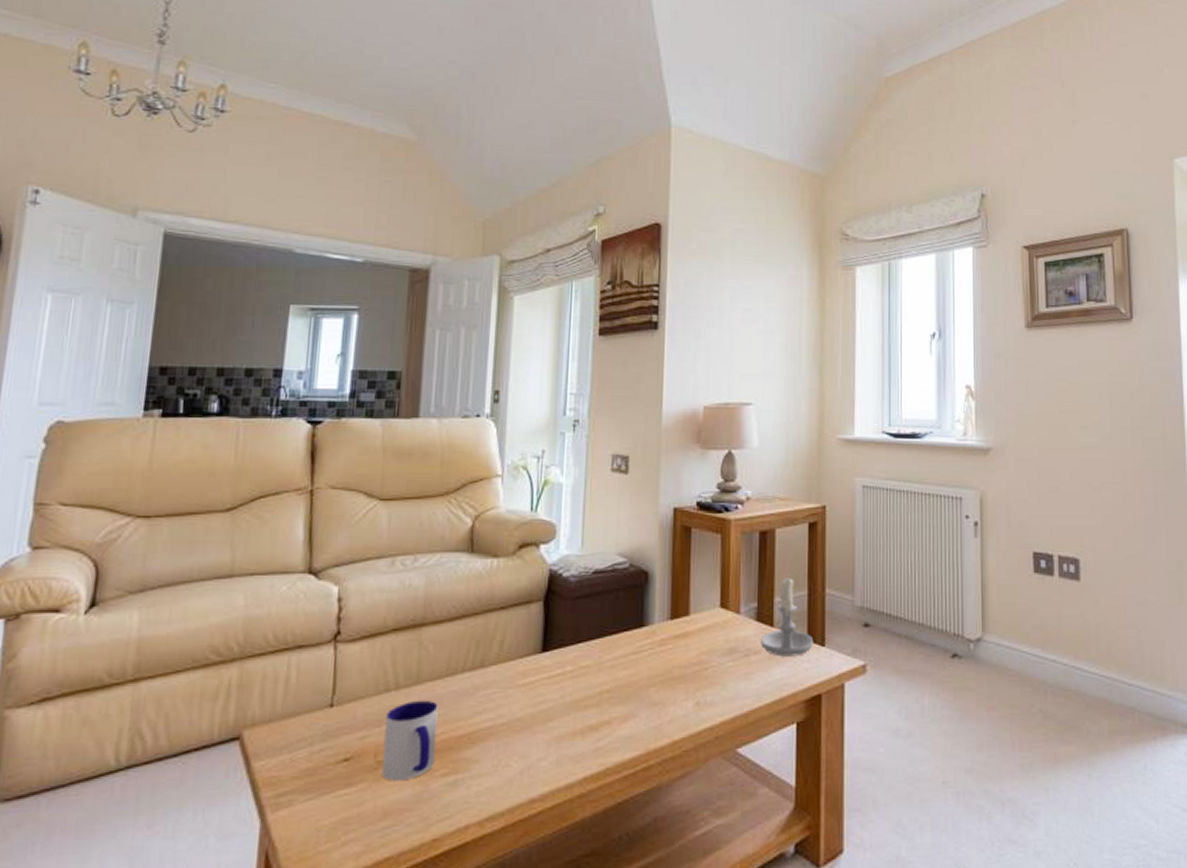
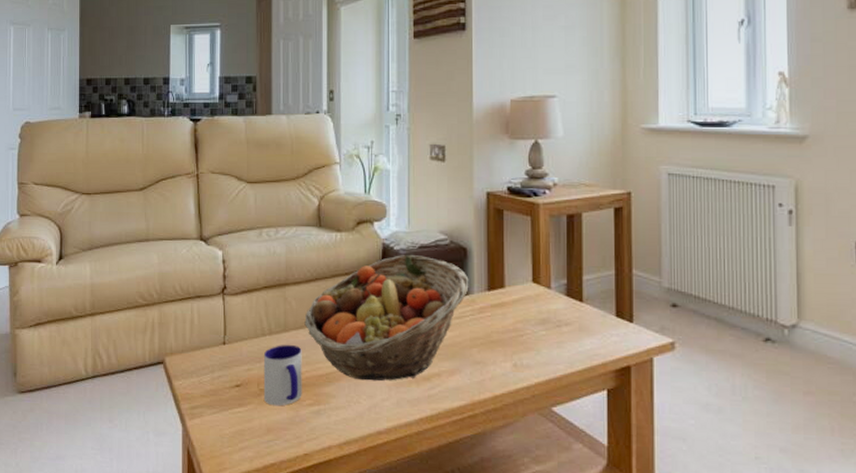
fruit basket: none [444,581,650,738] -> present [304,254,469,381]
candle: present [760,575,814,657] -> none [570,255,622,330]

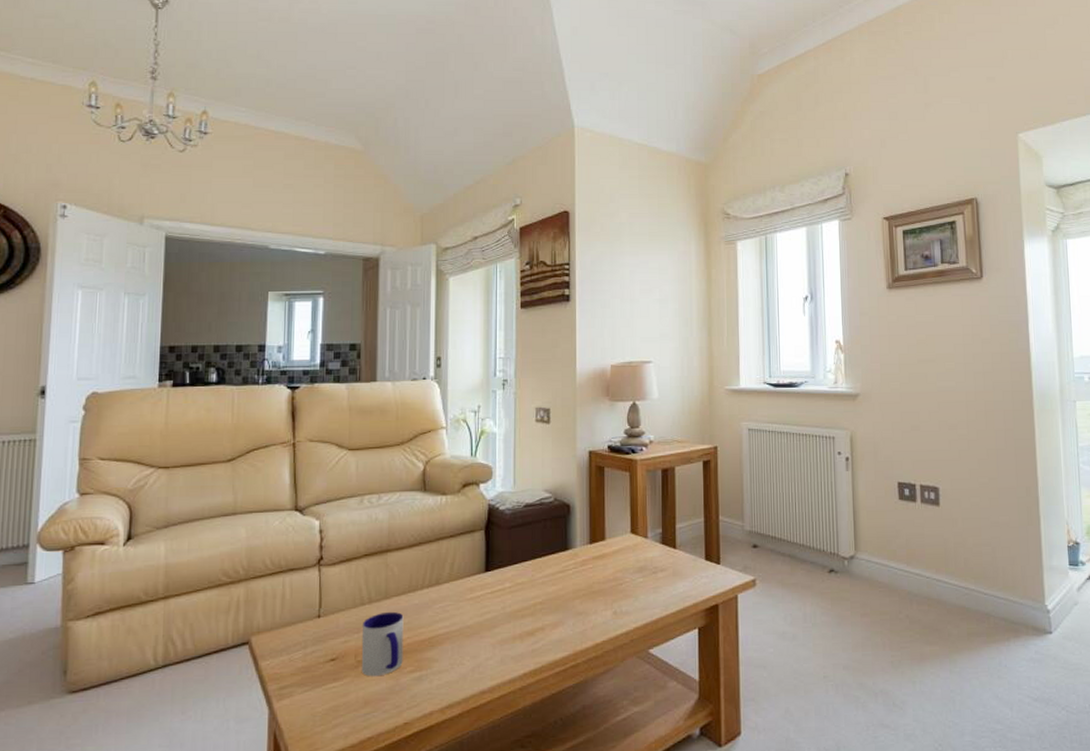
fruit basket: present [304,254,469,381] -> none [407,513,572,642]

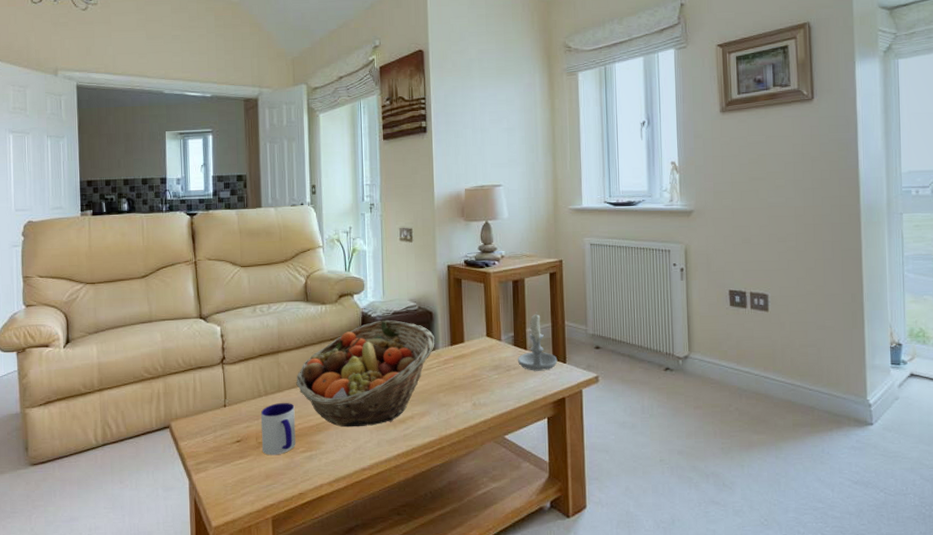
fruit basket: none [407,513,572,642] -> present [296,319,435,428]
candle: none [665,505,711,574] -> present [517,312,558,371]

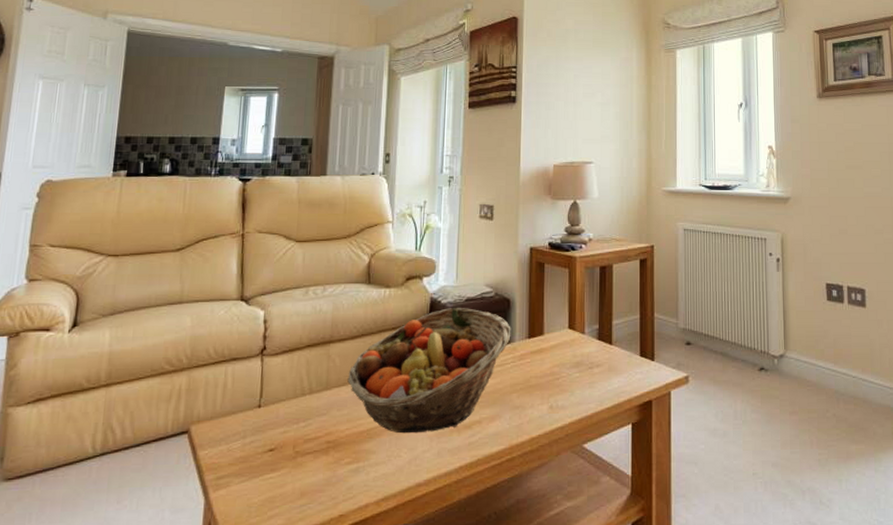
mug: present [260,403,296,456] -> none [299,403,343,468]
candle: present [517,312,558,371] -> none [601,302,645,369]

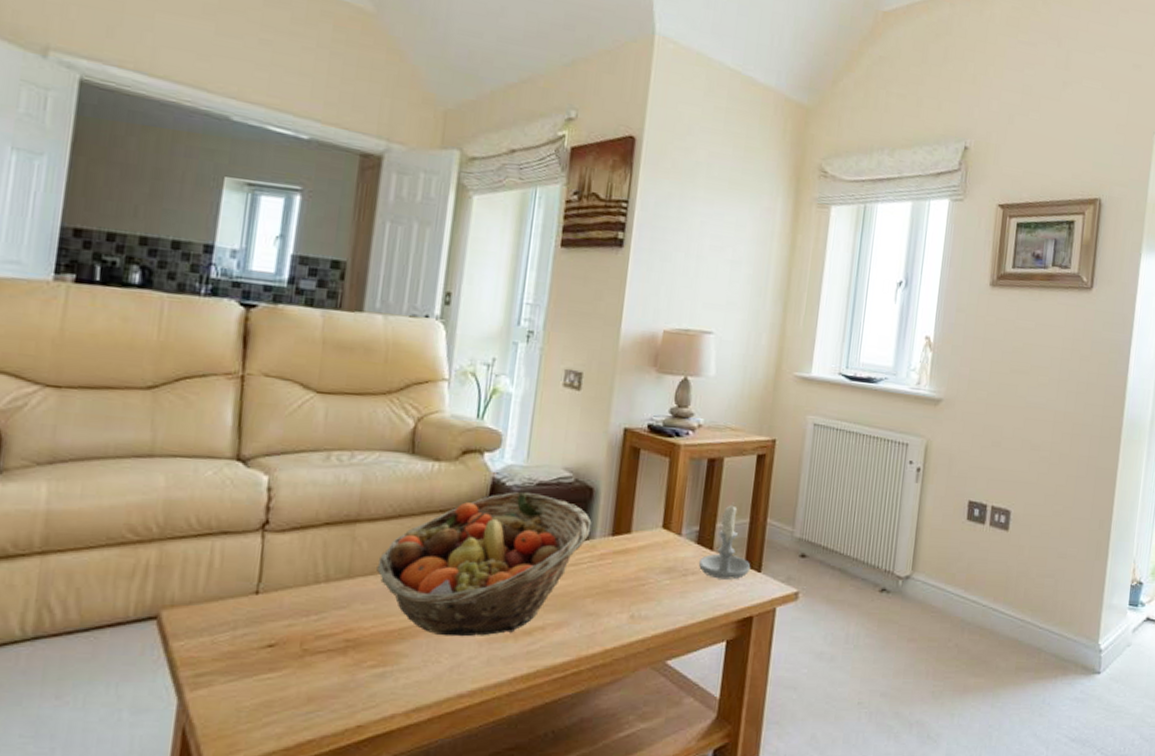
candle: none [601,302,645,369] -> present [698,502,751,580]

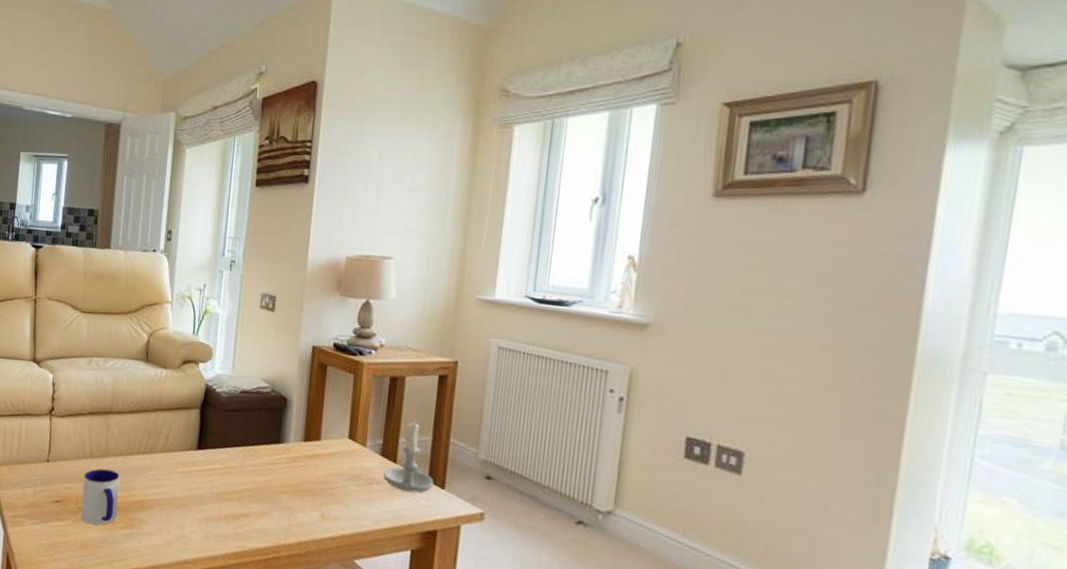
mug: none [307,594,369,670] -> present [80,468,120,526]
fruit basket: present [376,491,592,637] -> none [124,397,286,516]

